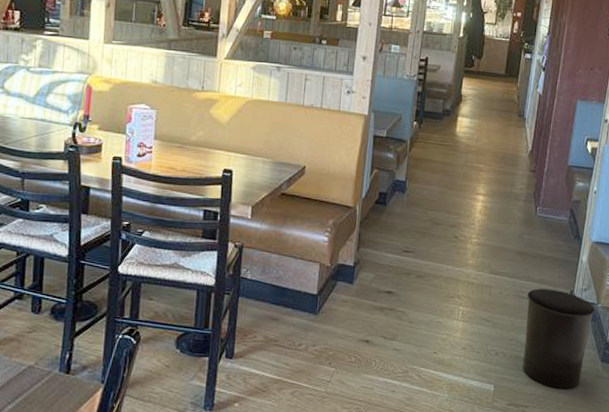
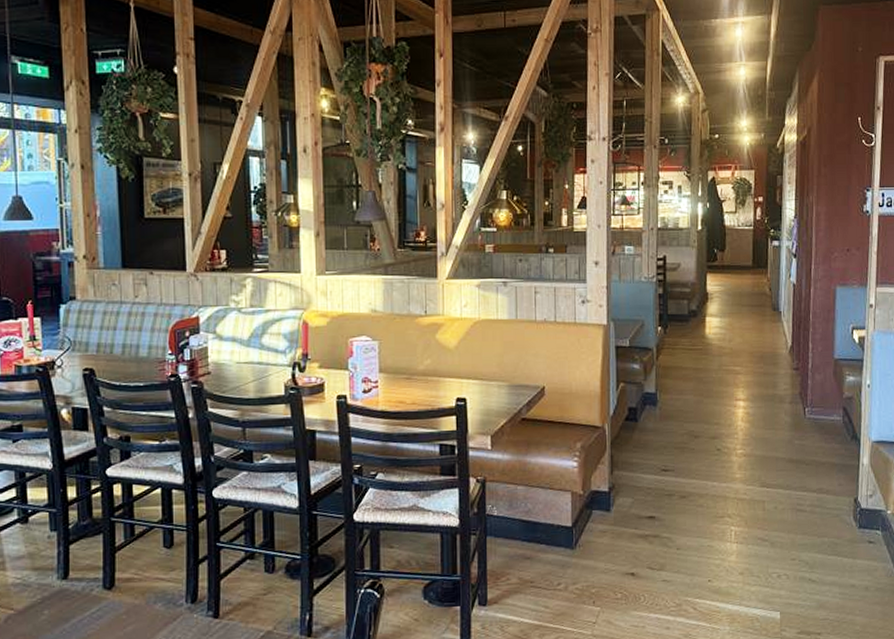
waste bin: present [523,288,595,390] -> none [805,498,884,611]

